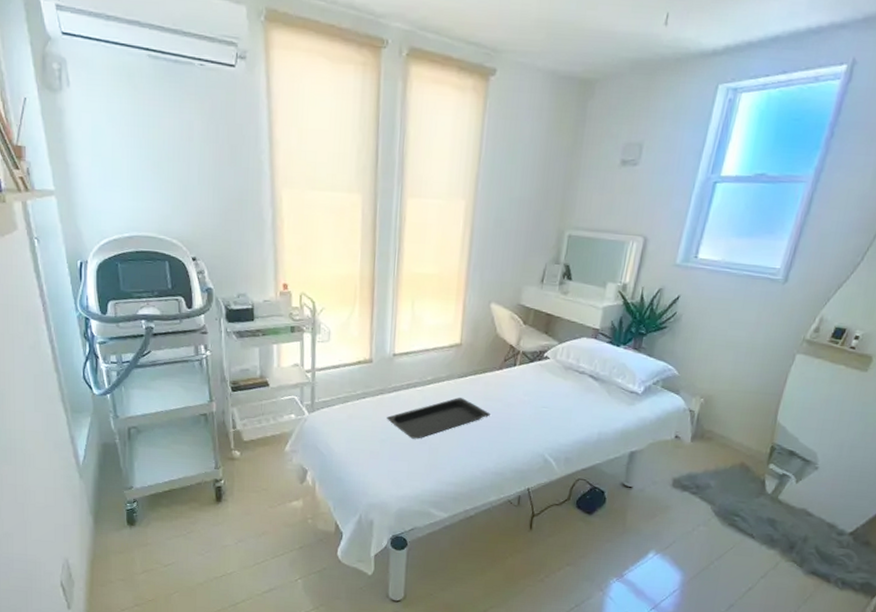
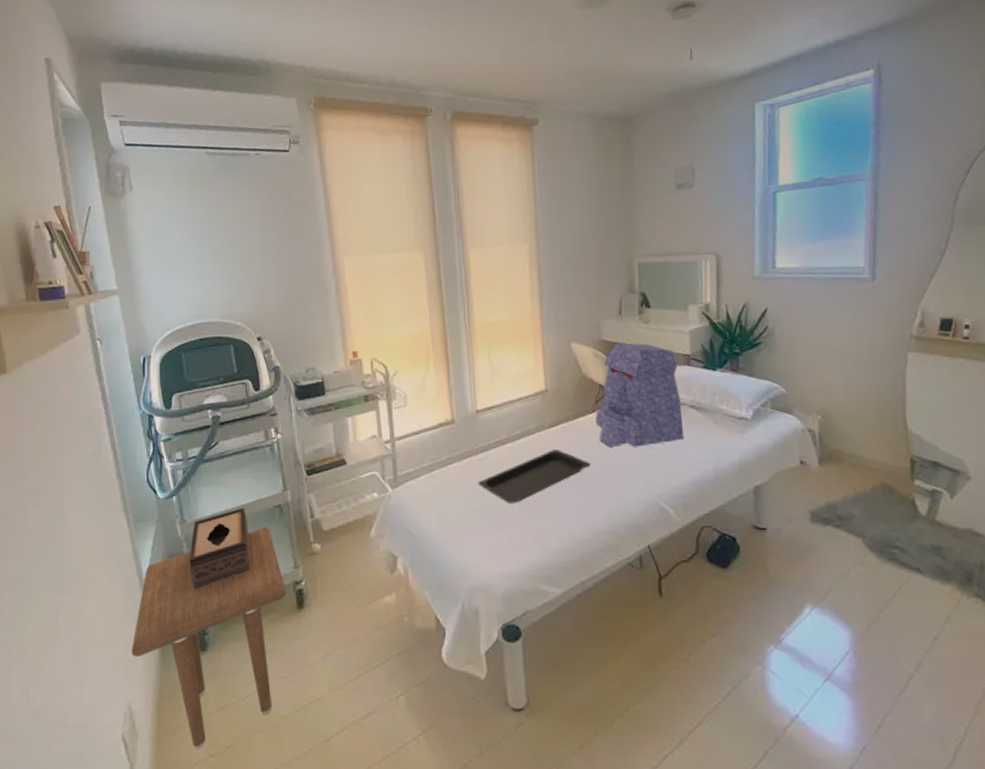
side table: none [68,431,207,600] -> present [131,527,286,750]
tissue box: none [121,411,177,476] -> present [189,507,251,590]
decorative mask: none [501,309,587,405] -> present [595,343,685,447]

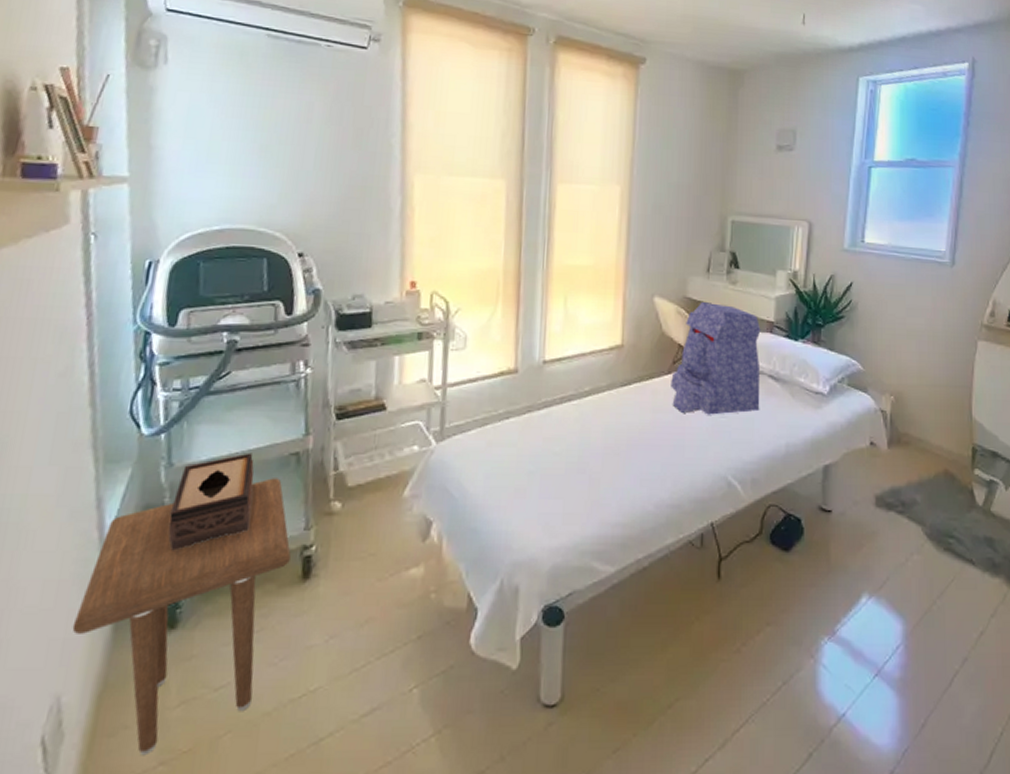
serving tray: present [478,449,591,504] -> none [536,411,661,468]

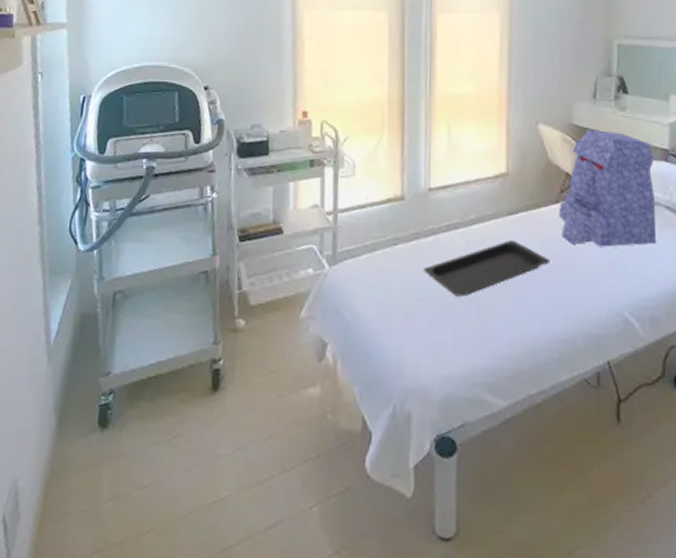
side table: present [72,478,291,756] -> none [26,294,202,543]
tissue box: present [168,452,254,551] -> none [100,269,170,357]
serving tray: none [536,411,661,468] -> present [424,240,550,297]

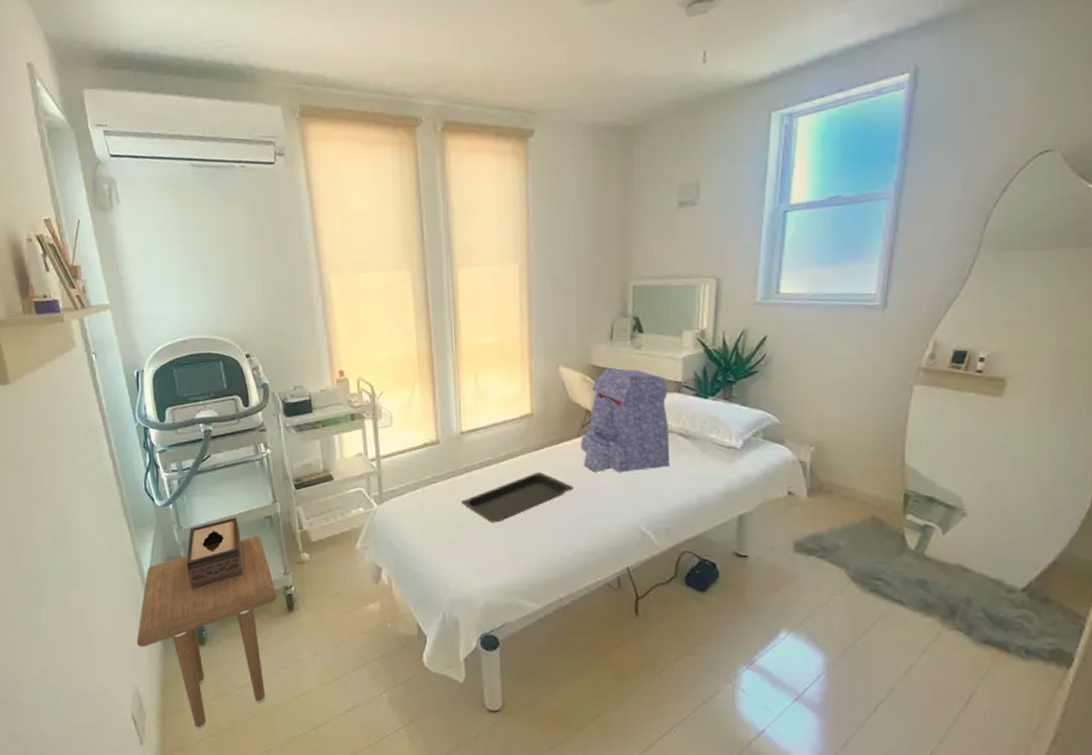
side table: none [26,294,202,543] -> present [136,536,277,730]
tissue box: none [100,269,170,357] -> present [186,517,244,590]

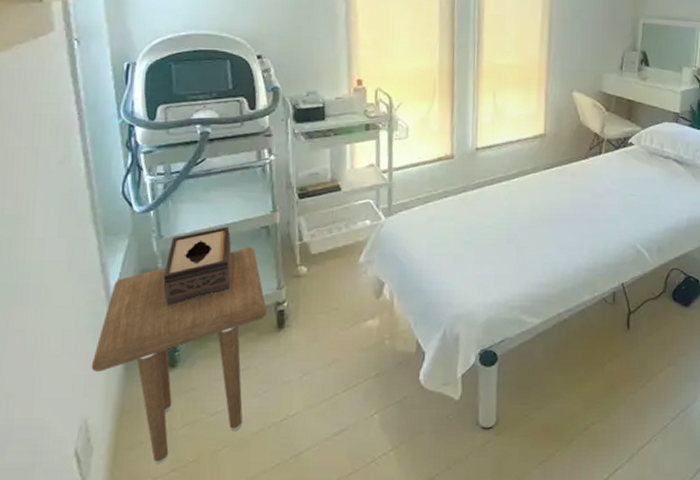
serving tray: present [461,472,574,523] -> none [471,191,579,238]
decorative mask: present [581,368,671,473] -> none [588,96,668,194]

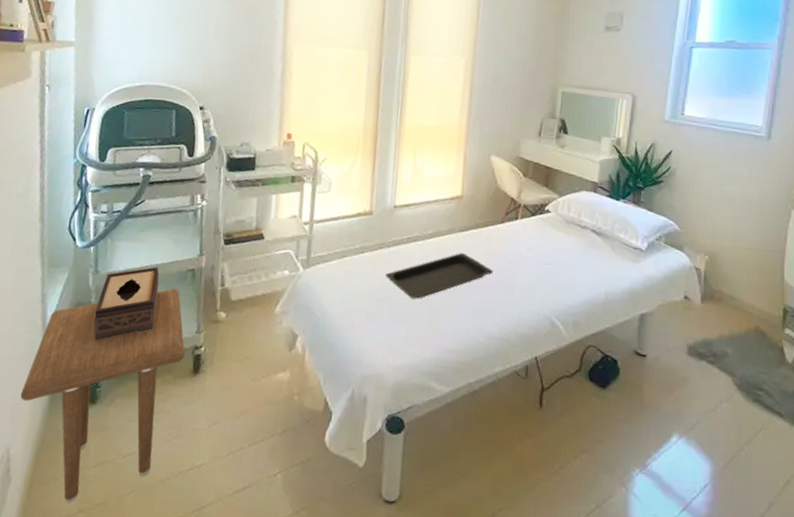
serving tray: none [471,191,579,238] -> present [385,253,493,299]

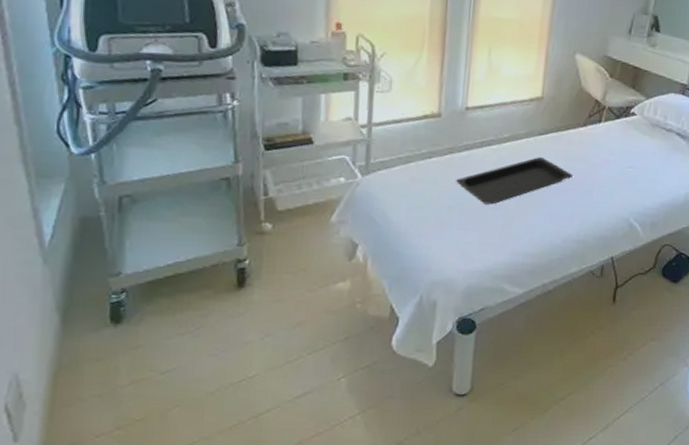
side table: present [20,288,185,504] -> none [22,199,226,422]
tissue box: present [93,266,160,341] -> none [106,175,187,258]

